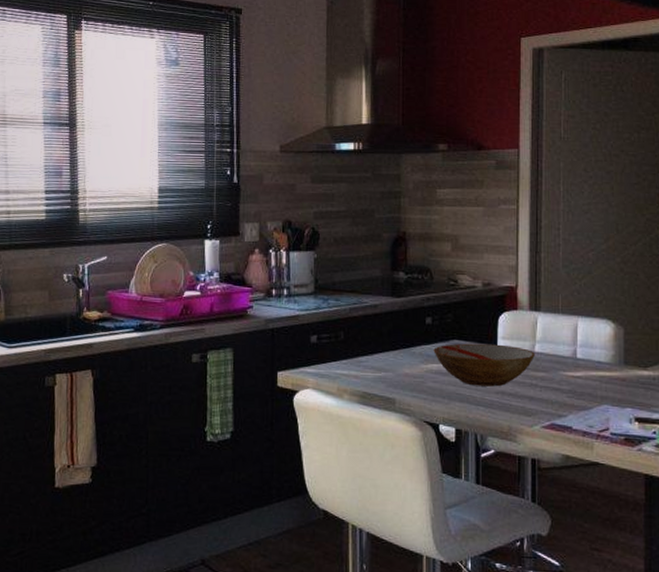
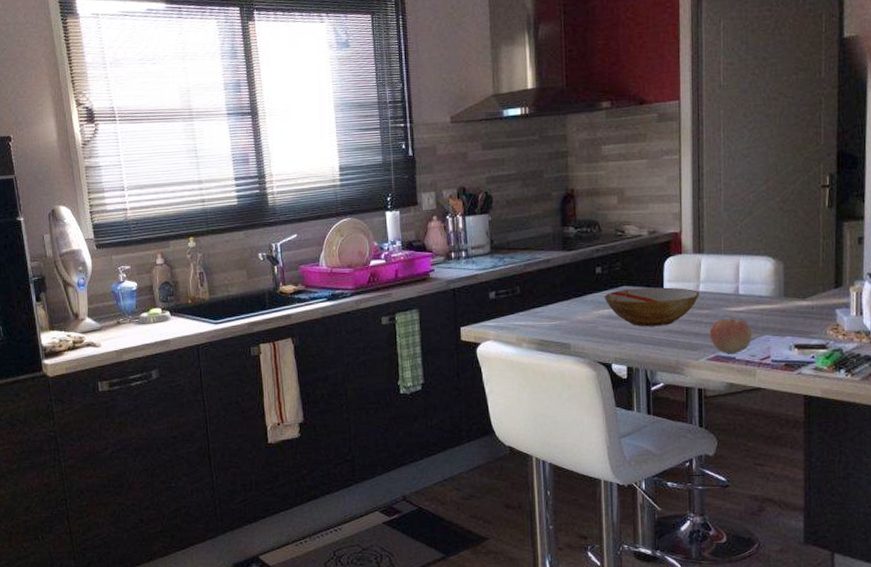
apple: none [545,384,589,423] -> present [709,319,752,354]

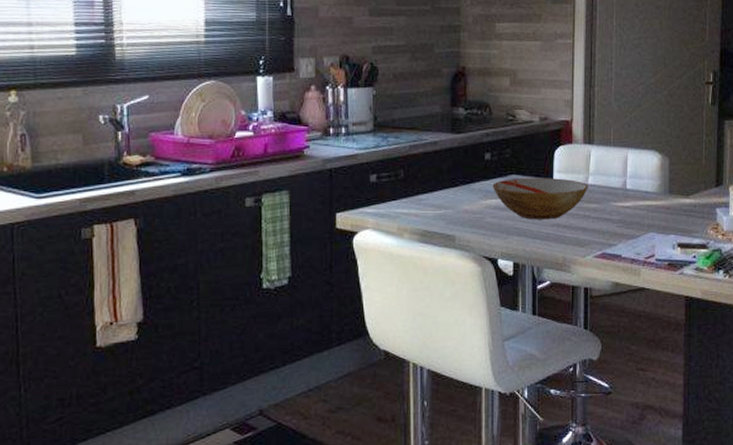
apple: present [709,319,752,354] -> none [597,215,637,251]

